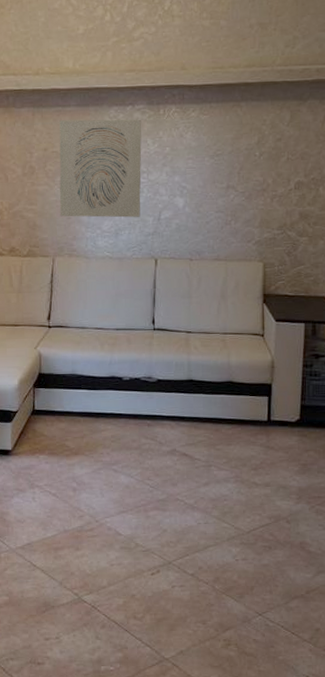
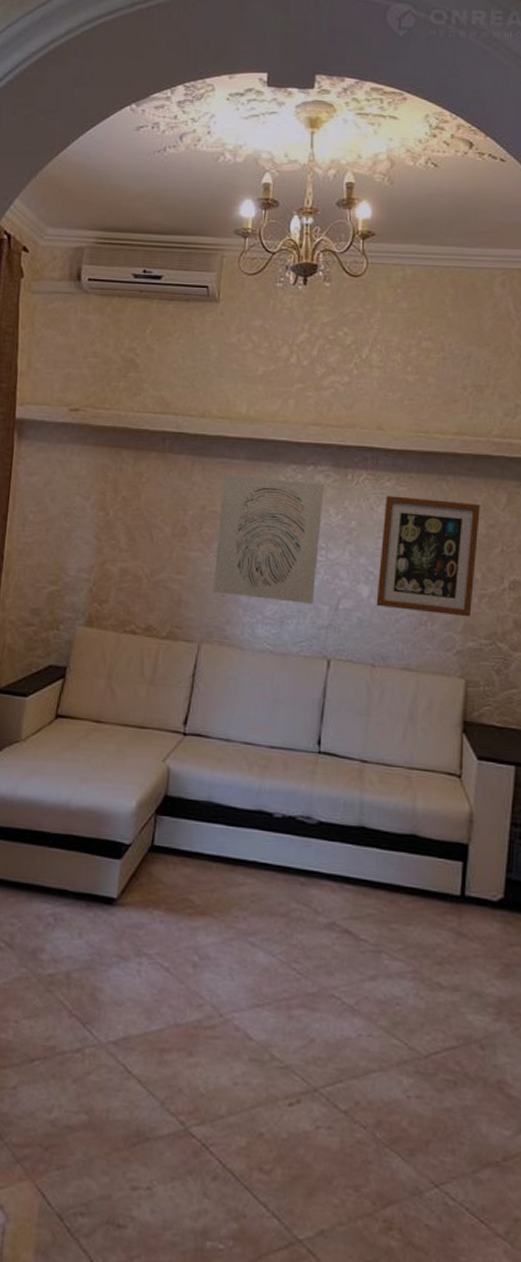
wall art: none [190,122,269,215] -> present [376,495,480,617]

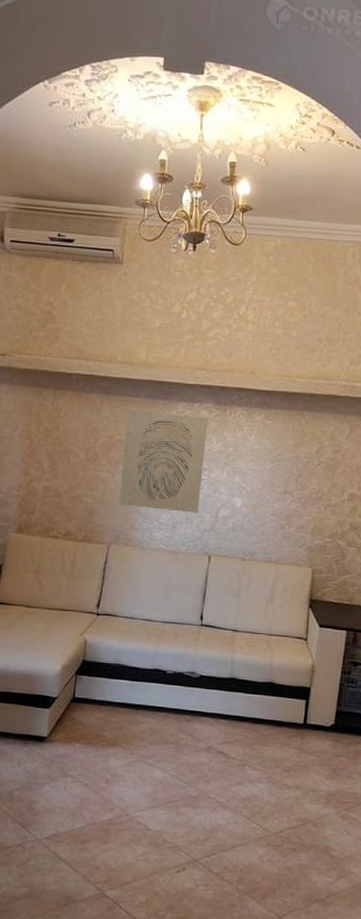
wall art: present [376,495,480,617] -> none [247,427,329,522]

